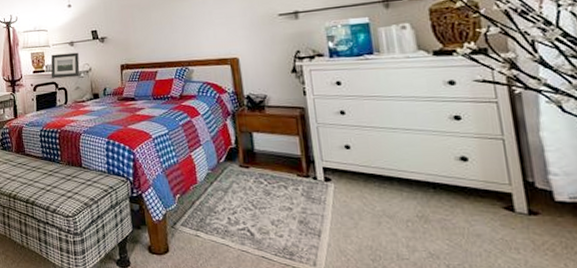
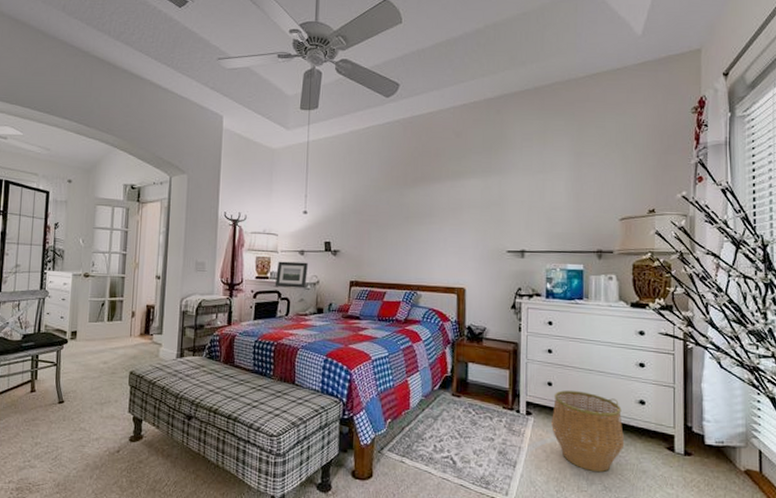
basket: none [354,152,449,239] -> present [551,390,625,473]

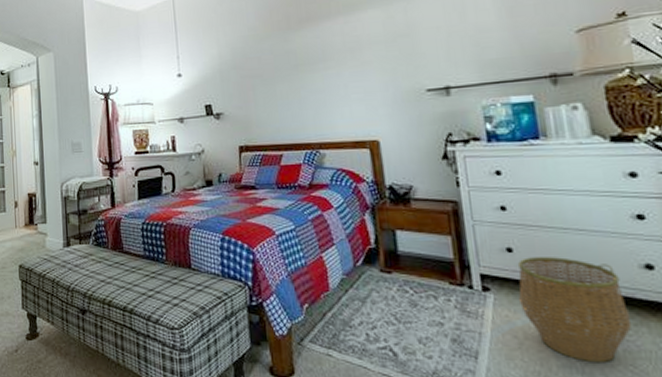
picture frame: present [274,261,308,289] -> none [156,130,191,162]

